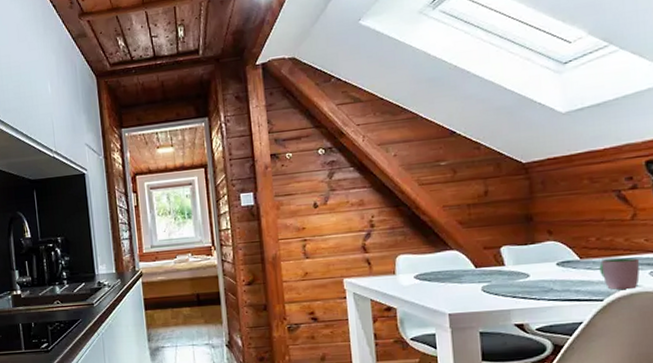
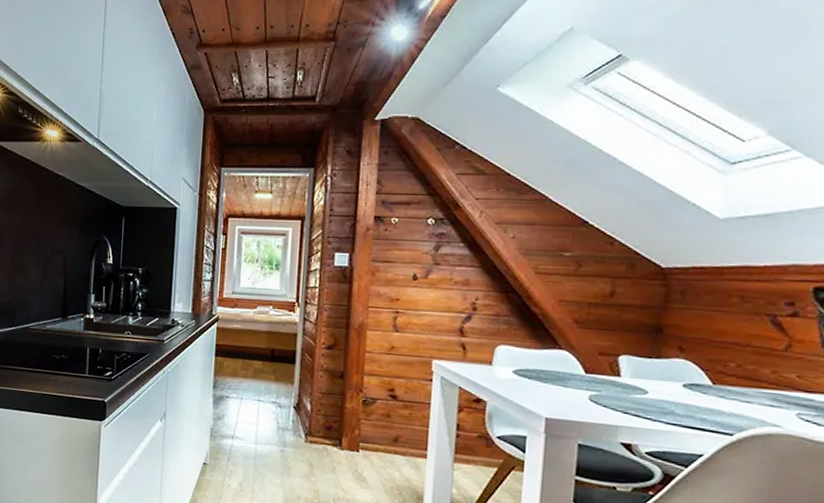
cup: present [599,258,640,291] -> none [734,390,785,430]

